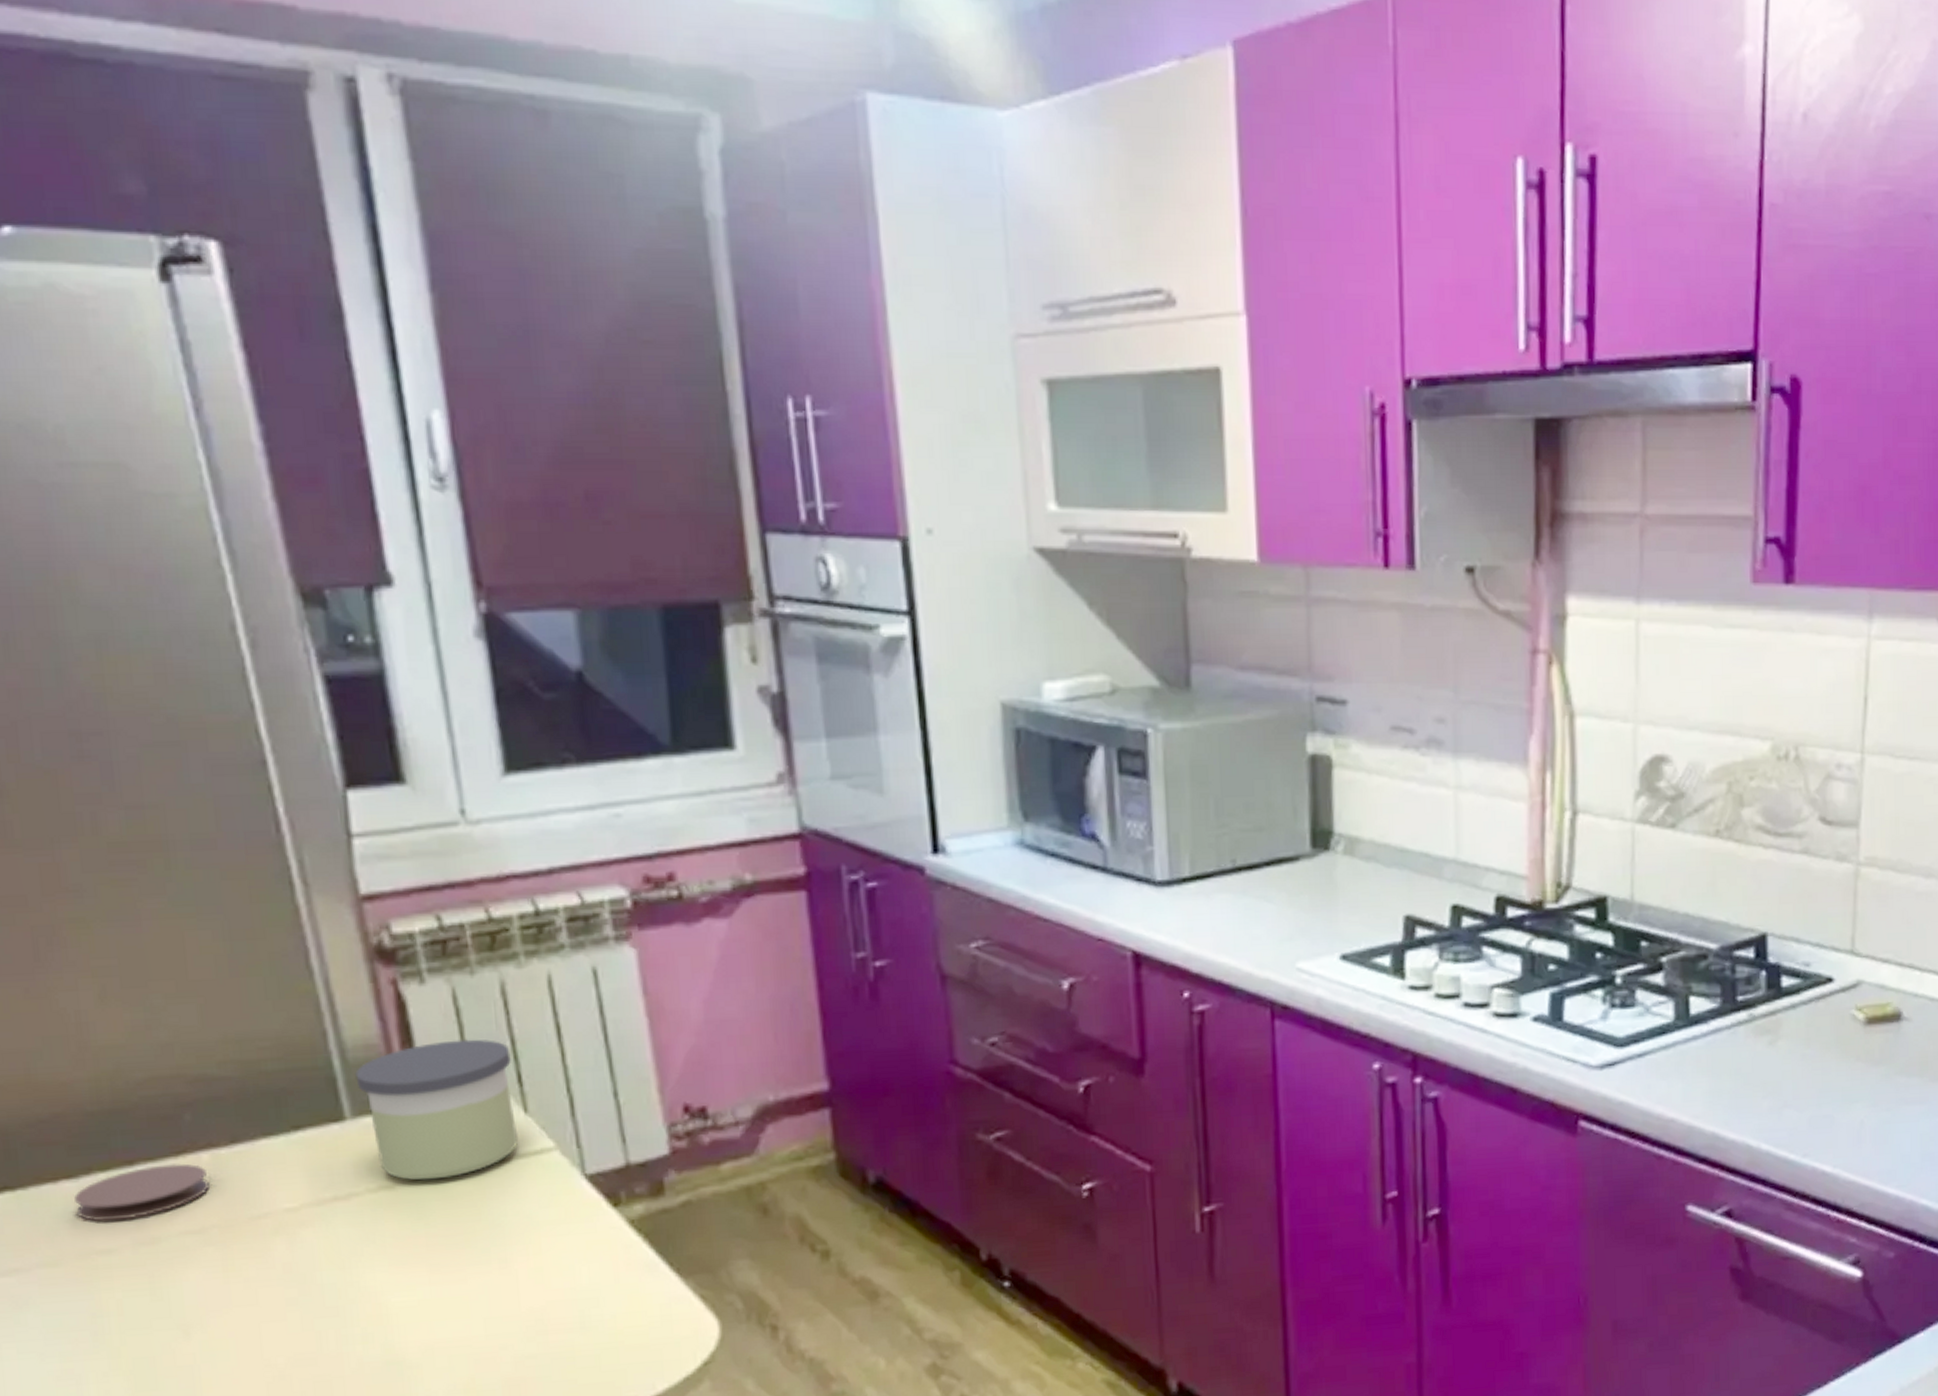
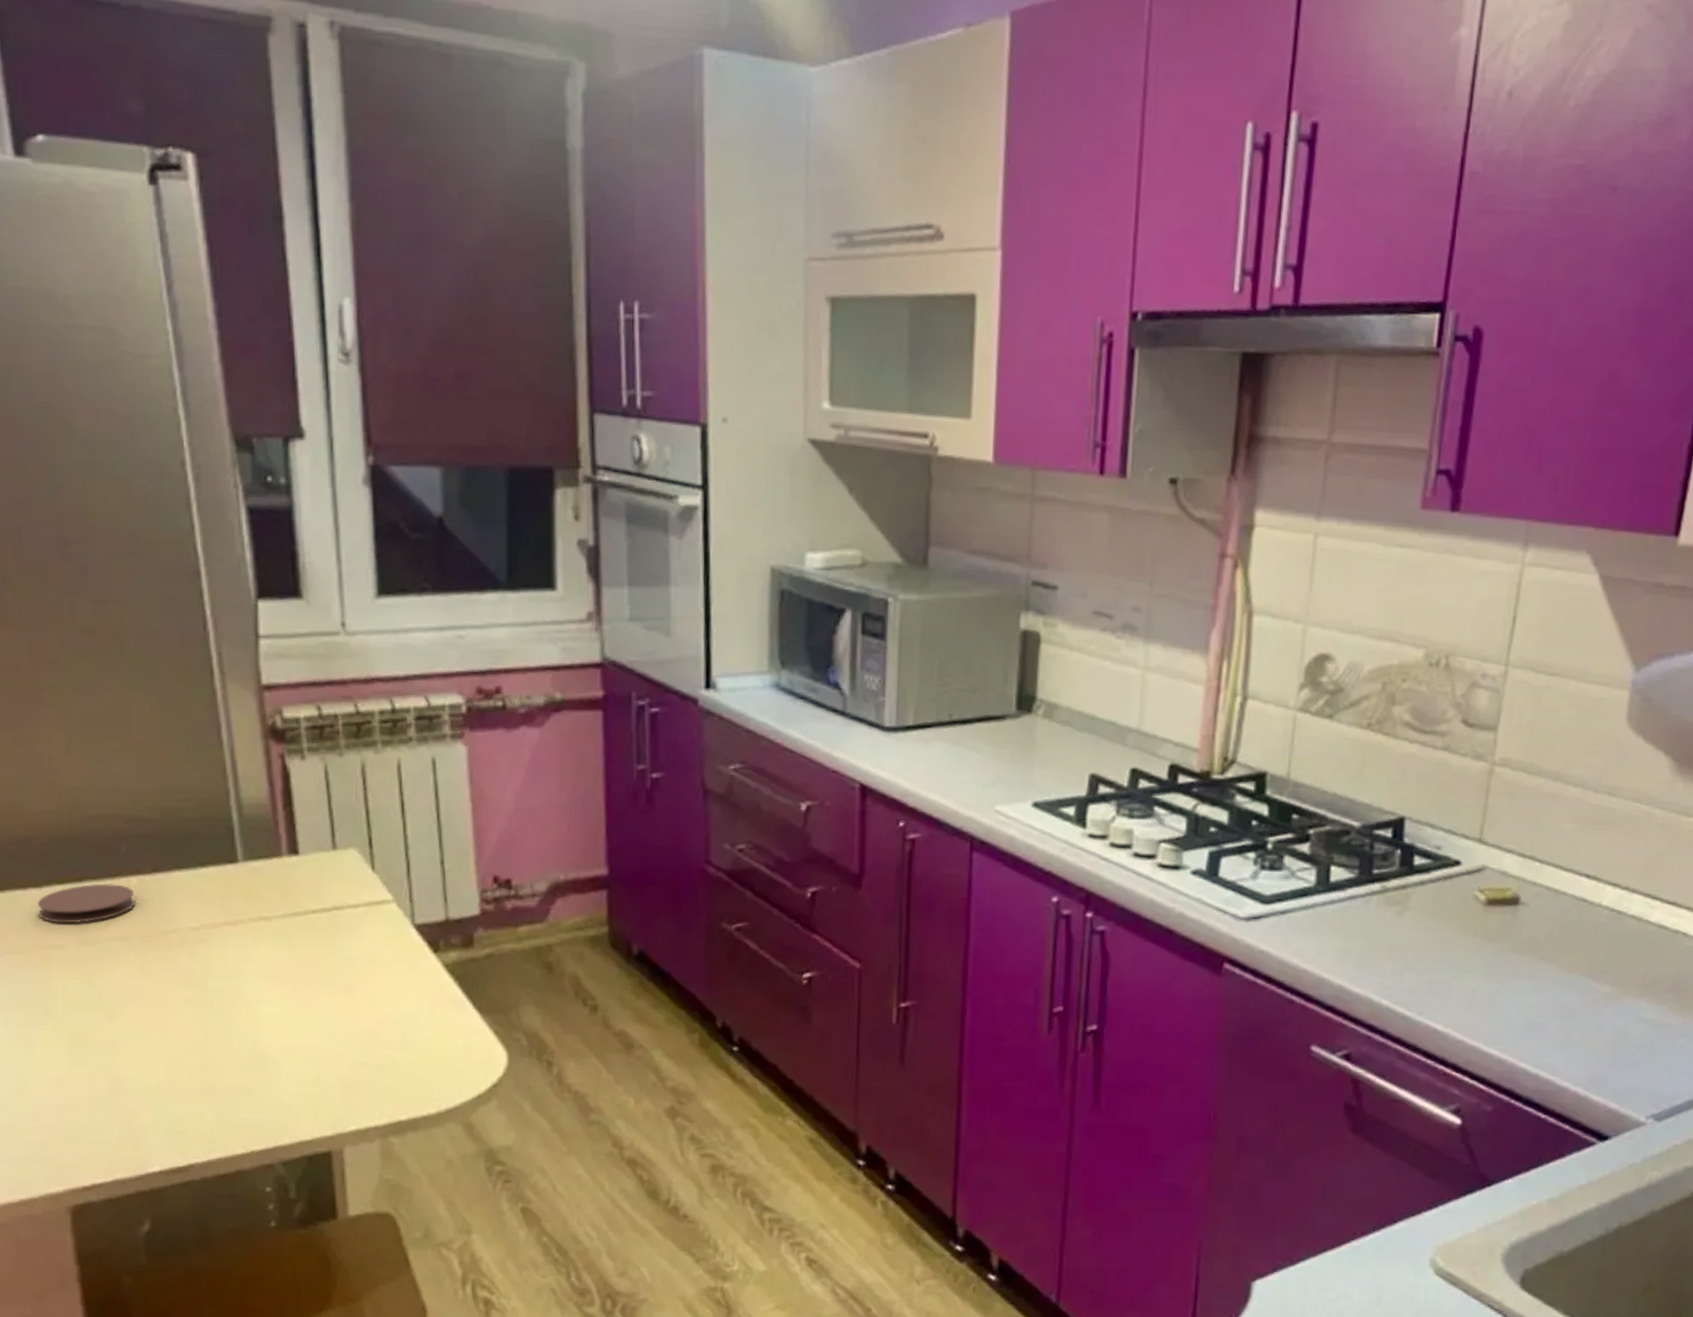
candle: present [355,1039,519,1181] -> none [248,807,366,916]

